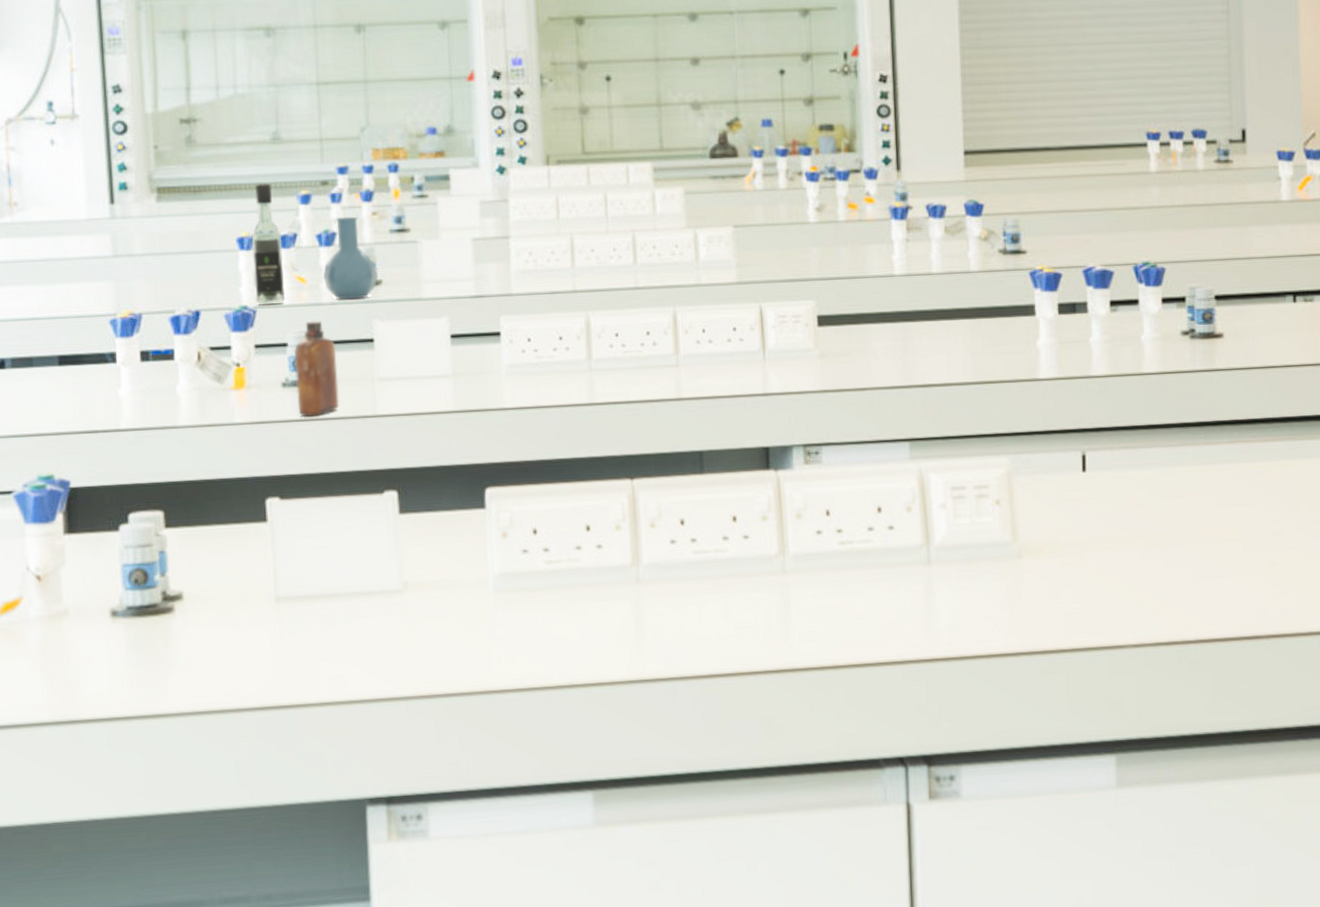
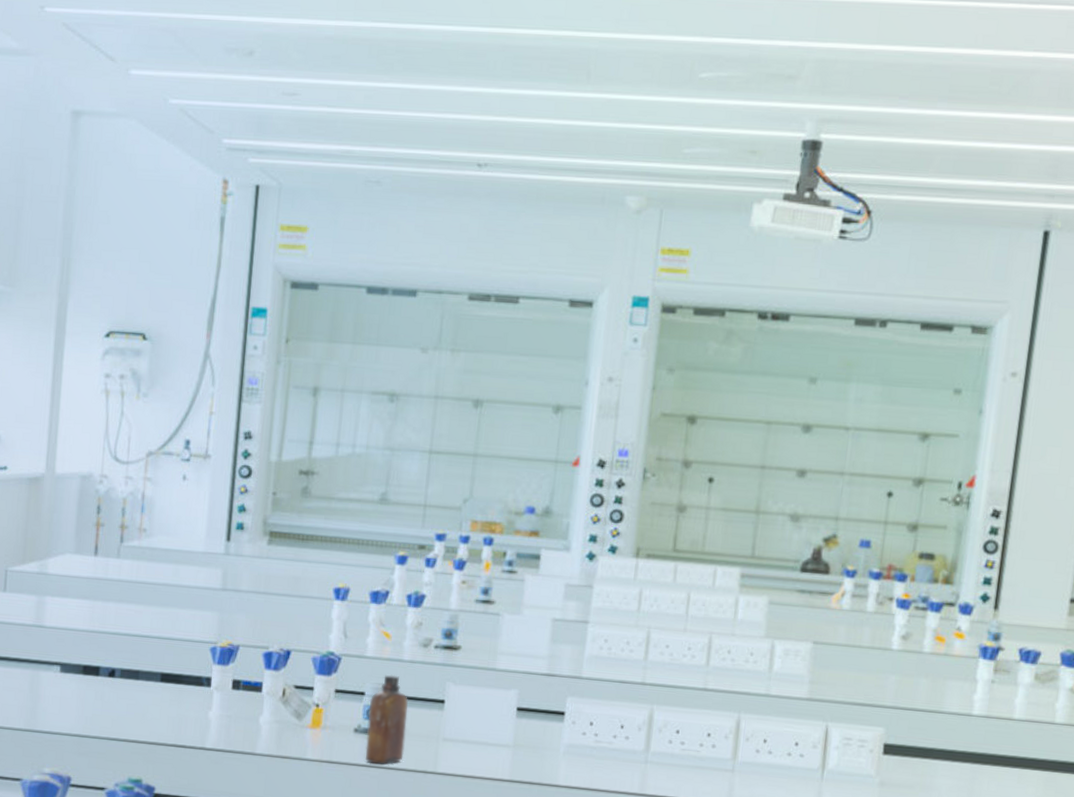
bottle: present [252,182,285,305] -> none [342,539,375,655]
flask: present [323,216,378,300] -> none [407,581,458,661]

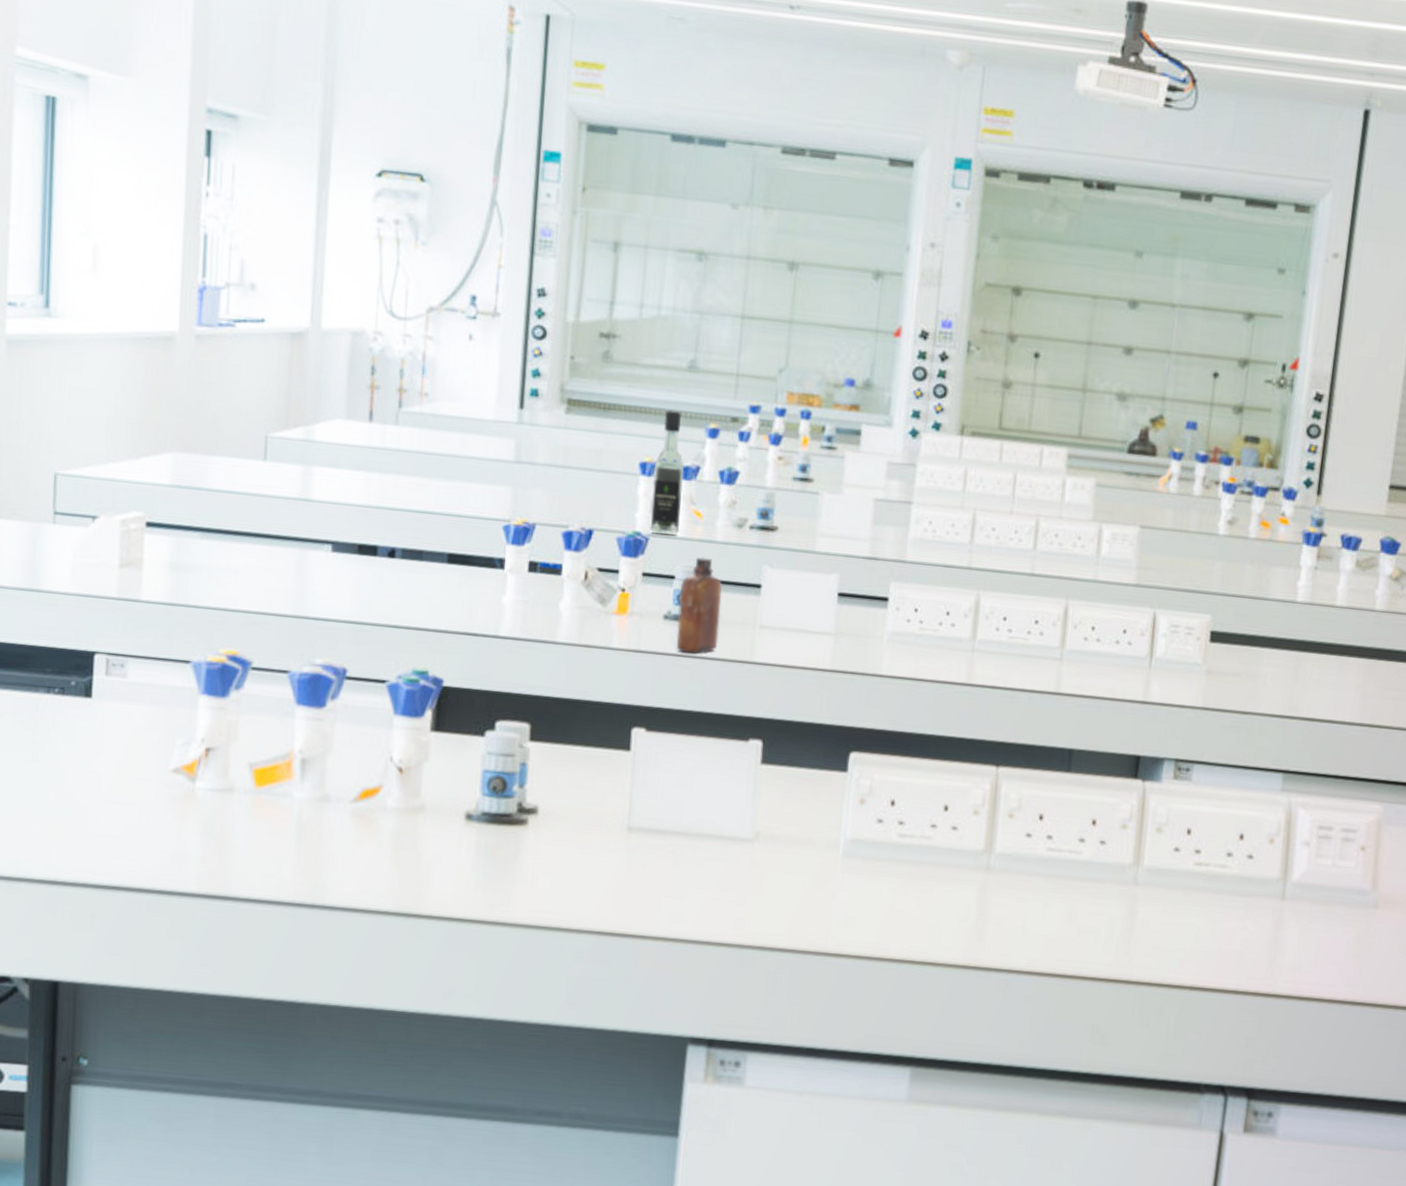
bottle: none [342,539,375,655] -> present [650,409,684,535]

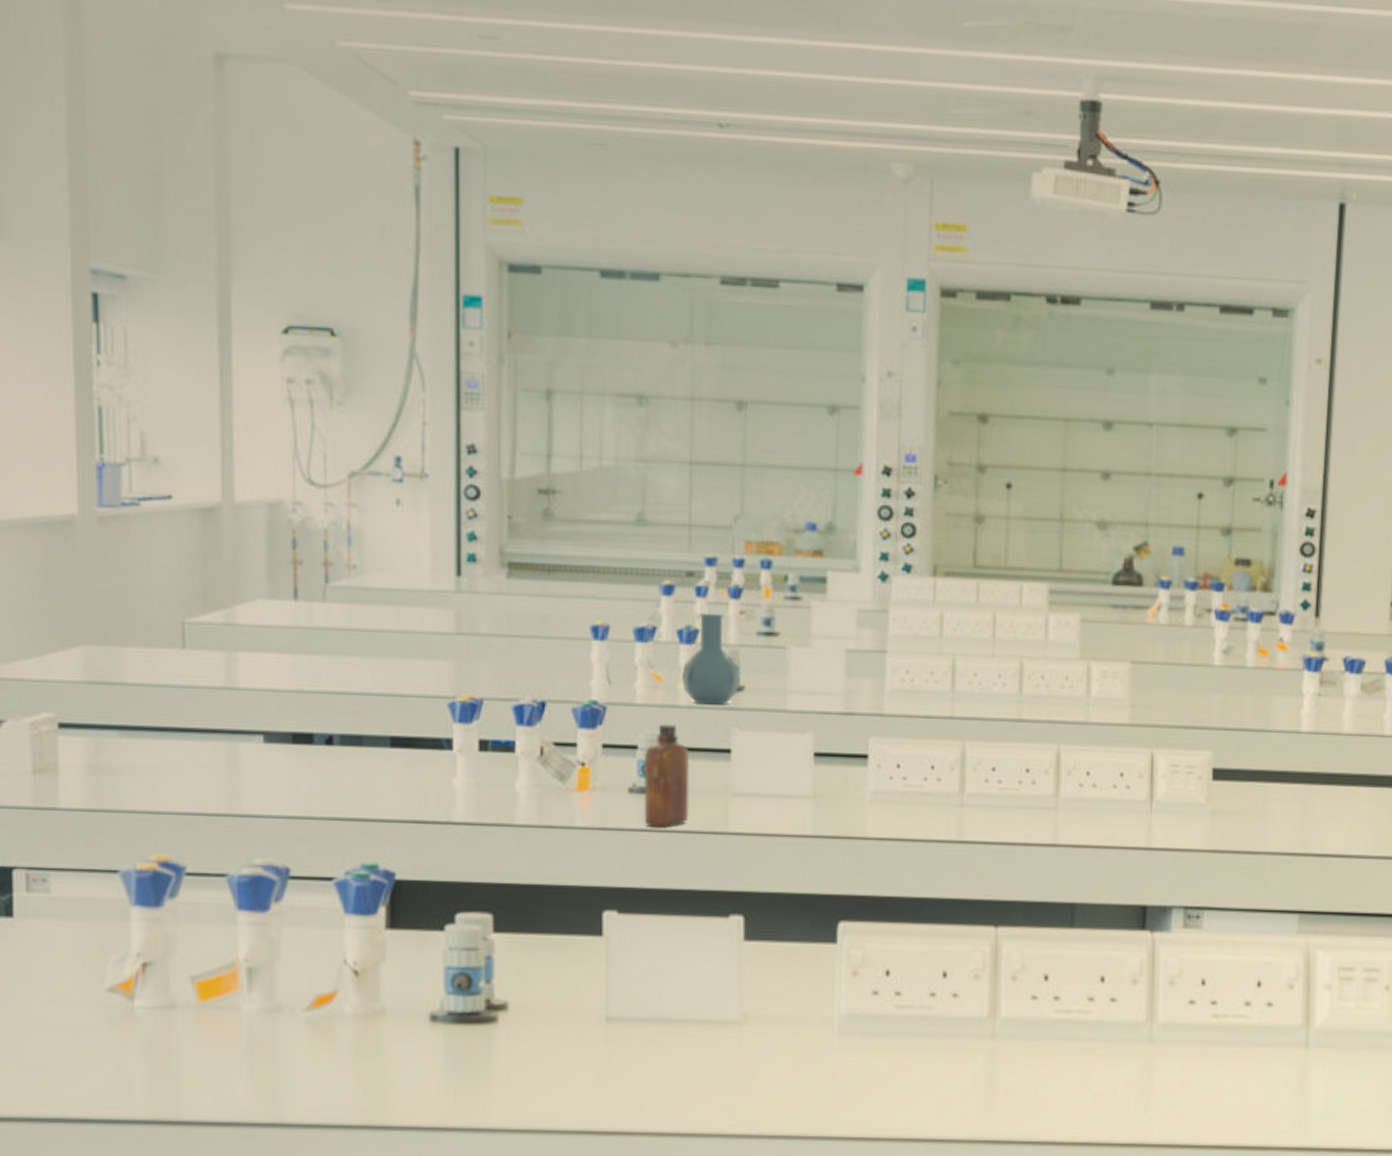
bottle: present [650,409,684,535] -> none [606,567,640,702]
flask: none [719,456,775,542] -> present [681,613,740,705]

